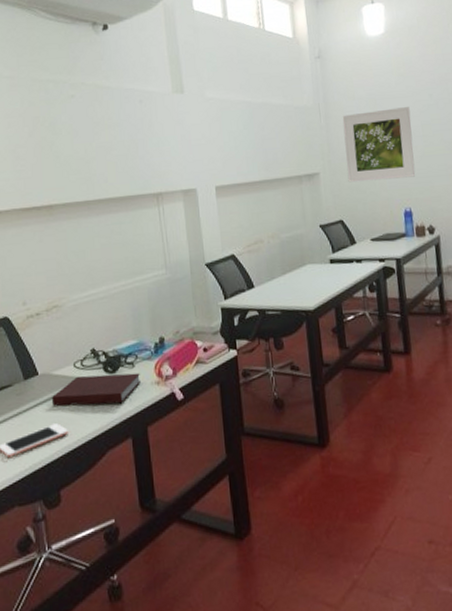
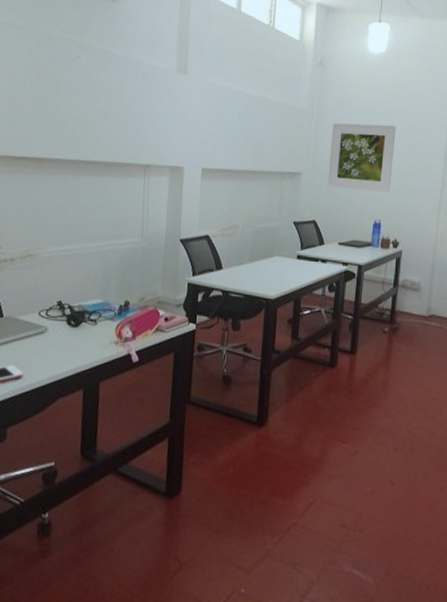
notebook: present [52,372,142,407] -> none [12,324,101,357]

